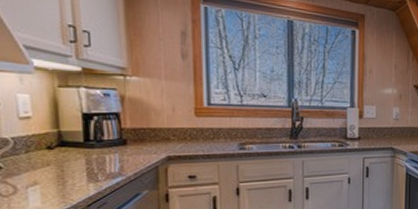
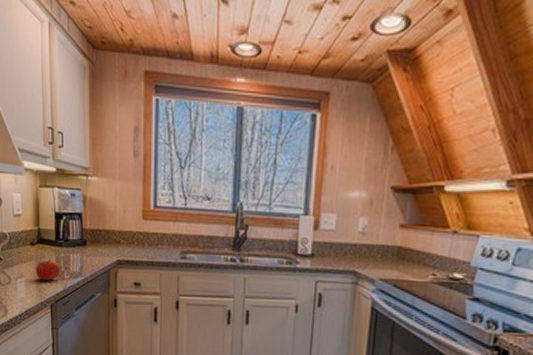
fruit: none [55,162,92,185] -> present [35,259,60,281]

